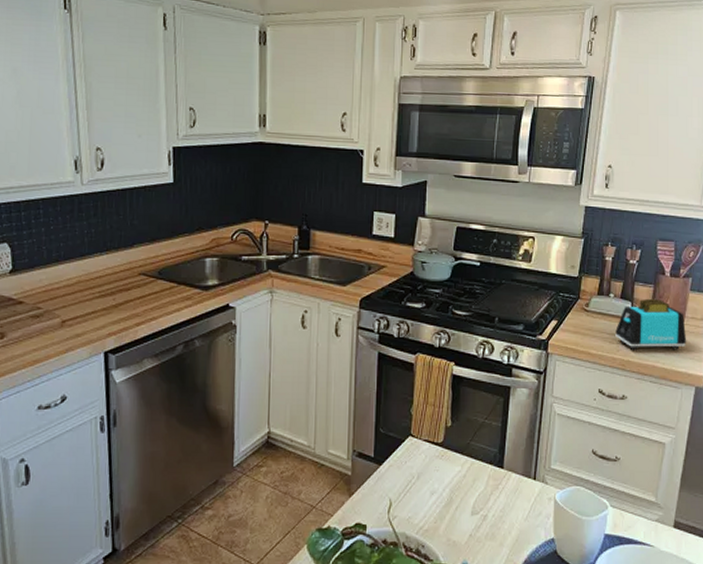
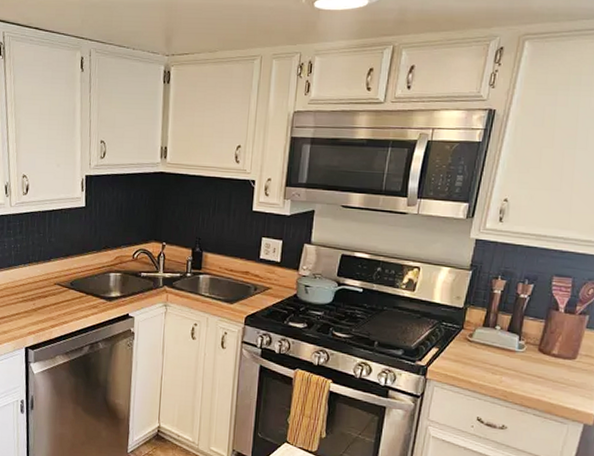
toaster: present [615,298,687,351] -> none [499,333,578,386]

